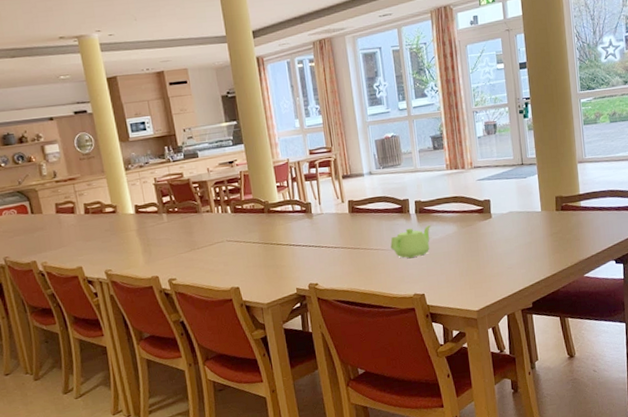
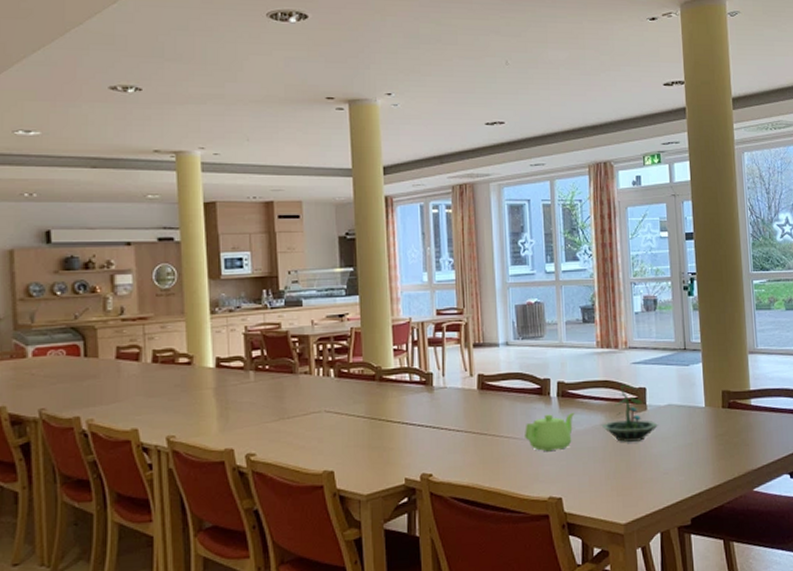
terrarium: none [453,198,502,246] -> present [601,384,658,442]

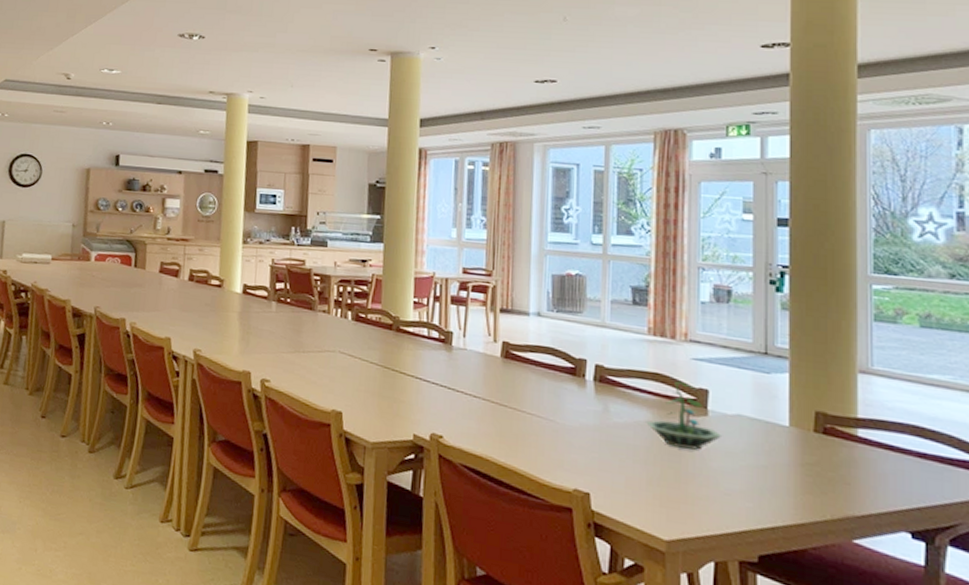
teapot: present [525,412,575,452] -> none [551,397,614,440]

